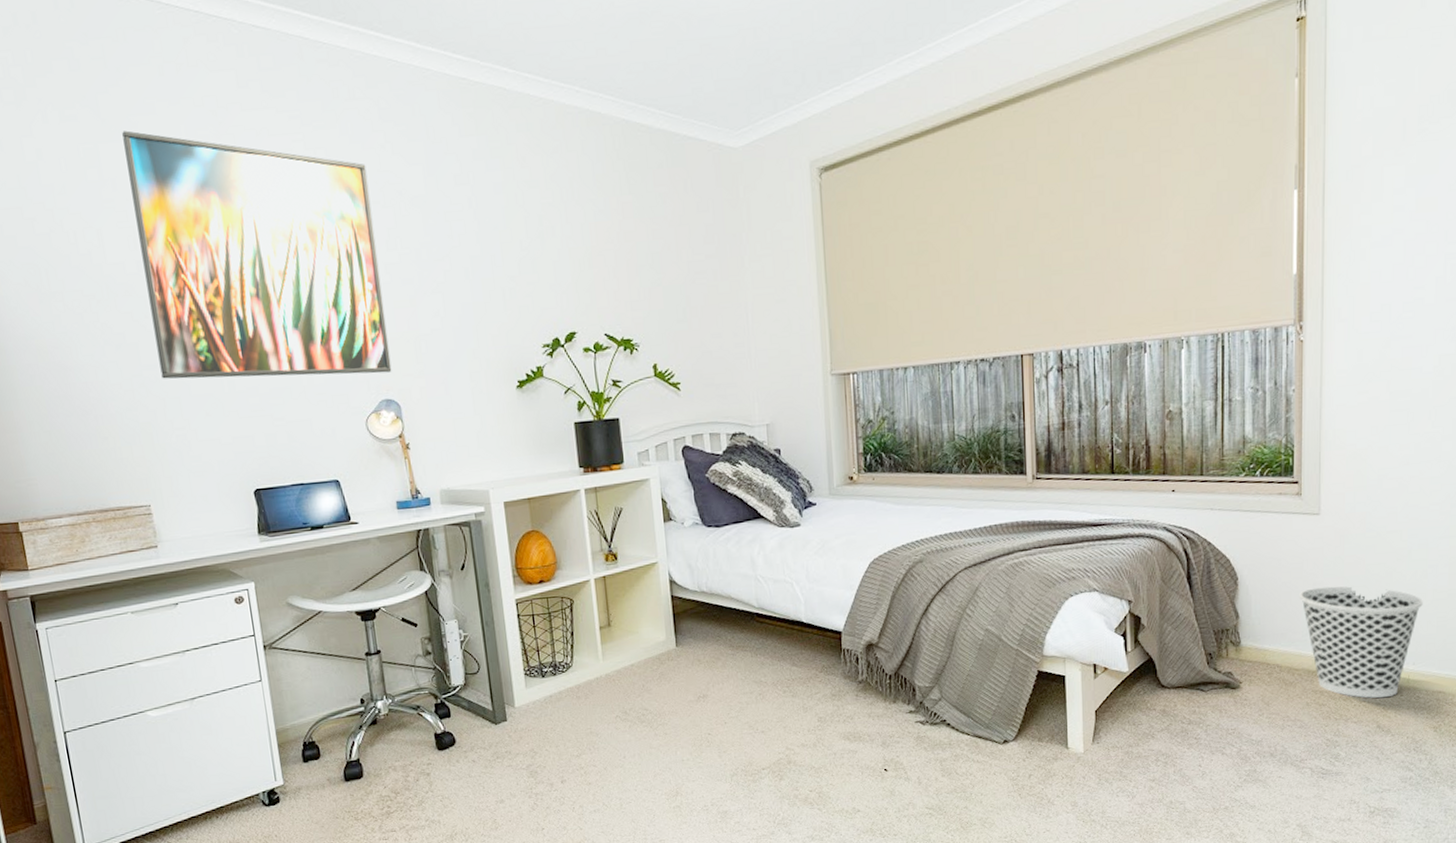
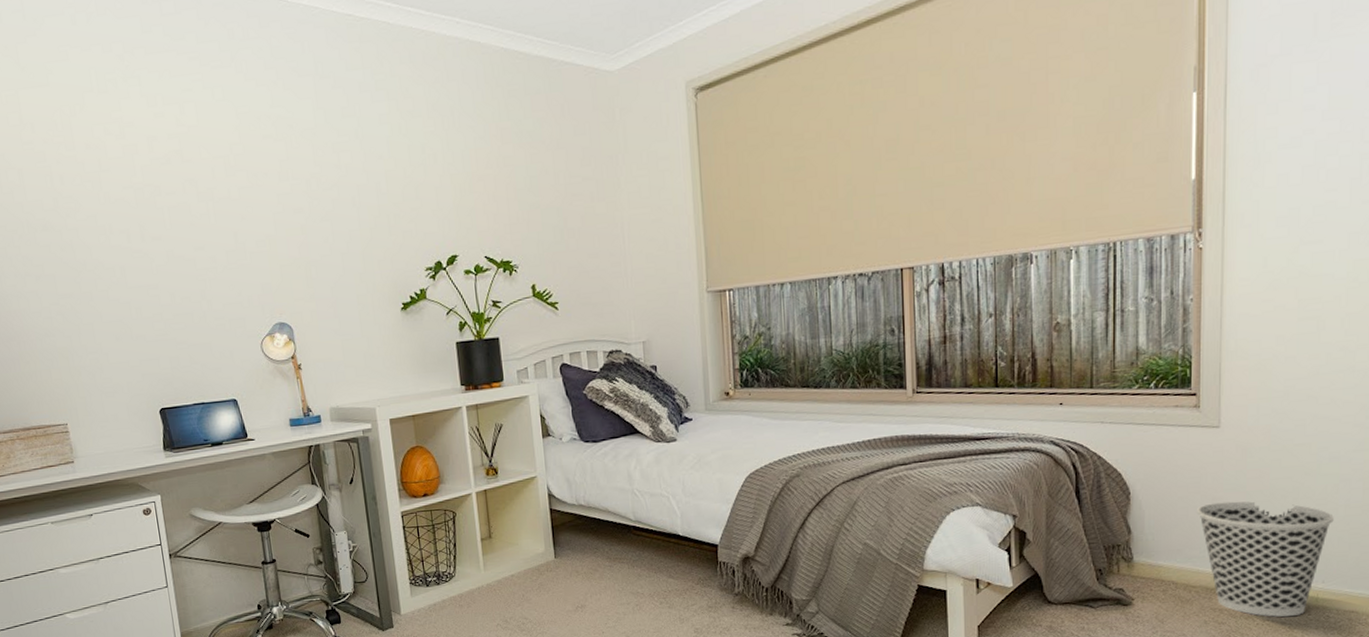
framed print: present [122,130,392,379] -> none [39,77,285,307]

